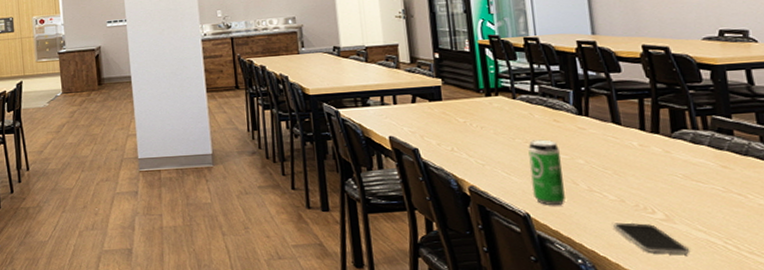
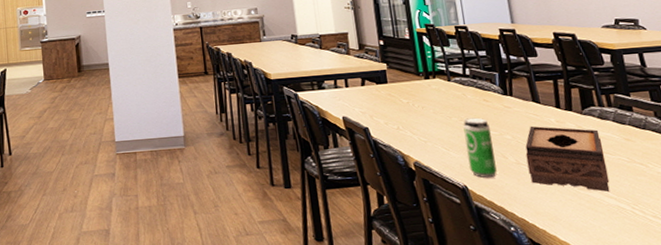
tissue box: none [600,149,699,224] -> present [525,125,610,192]
smartphone: present [613,222,690,254] -> none [539,192,605,220]

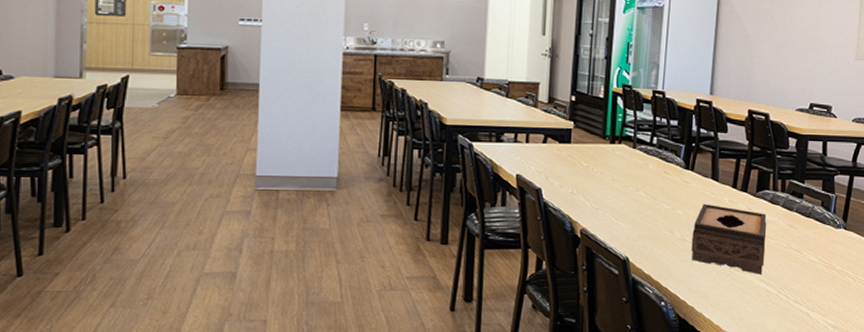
beverage can: present [463,117,497,178] -> none [635,189,664,252]

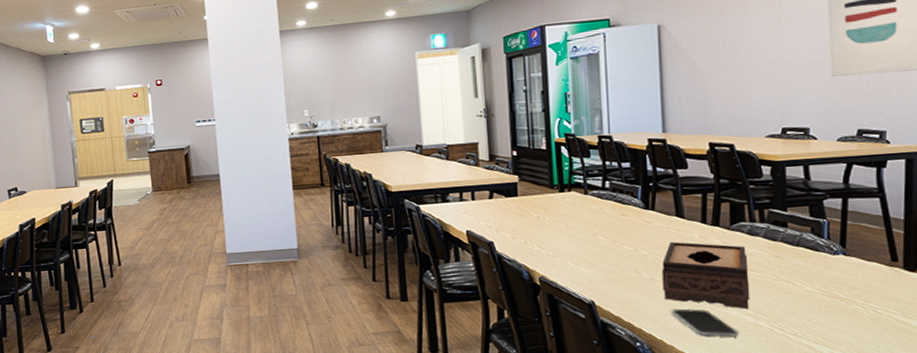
smartphone: none [695,270,751,301] -> present [671,308,739,337]

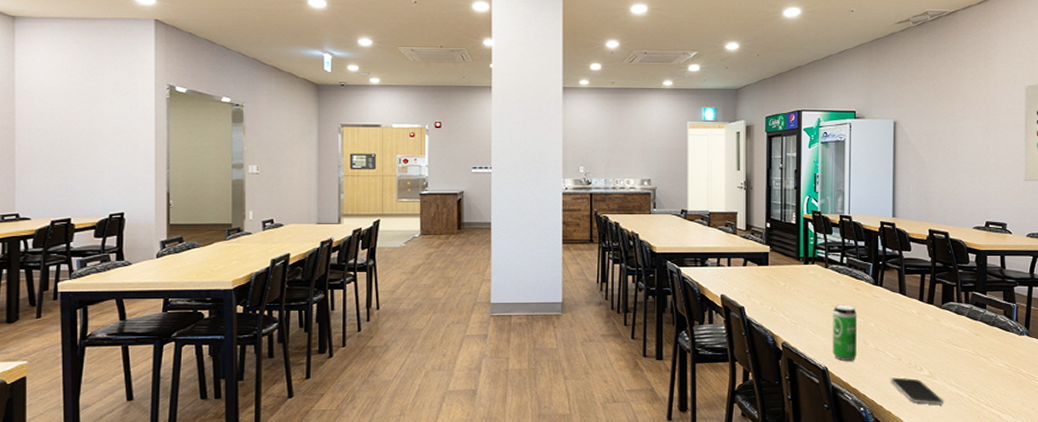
beverage can: none [596,232,628,294] -> present [833,304,857,362]
tissue box: present [661,241,750,309] -> none [885,316,954,380]

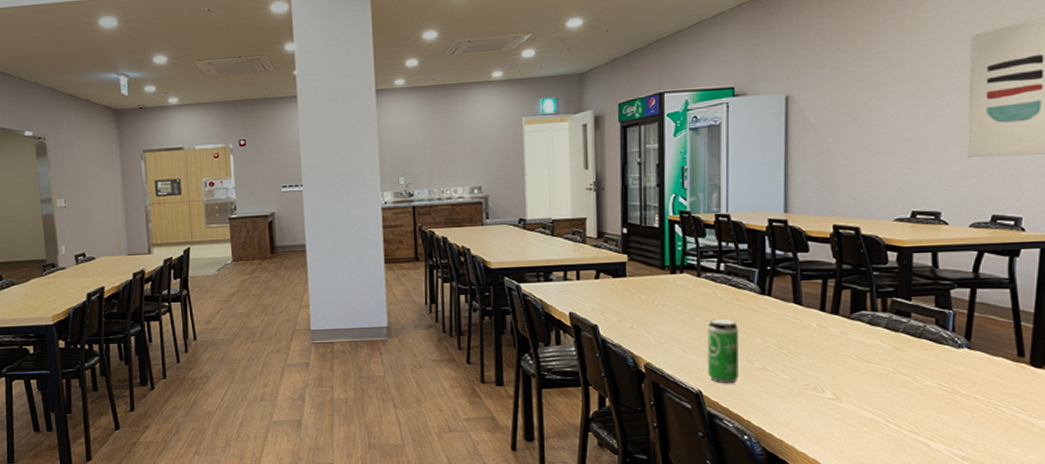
smartphone: present [890,377,944,405] -> none [782,401,853,432]

